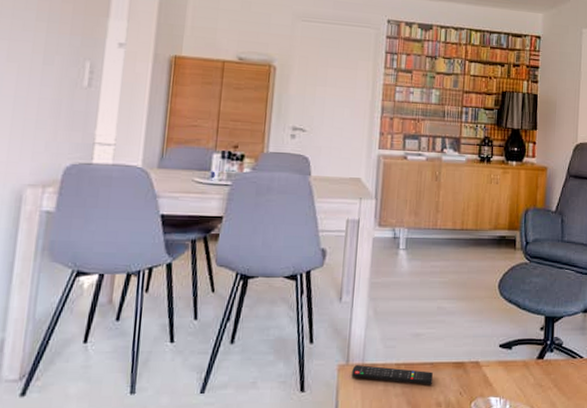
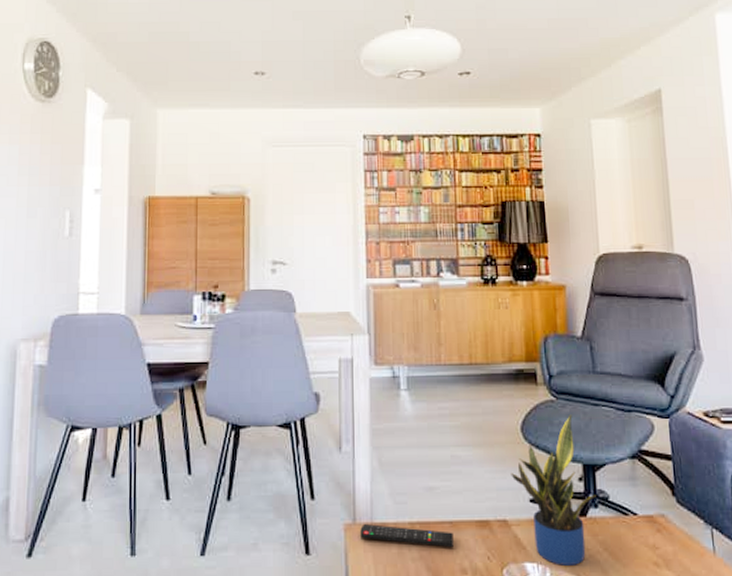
potted plant: none [486,275,553,399] -> present [511,414,597,566]

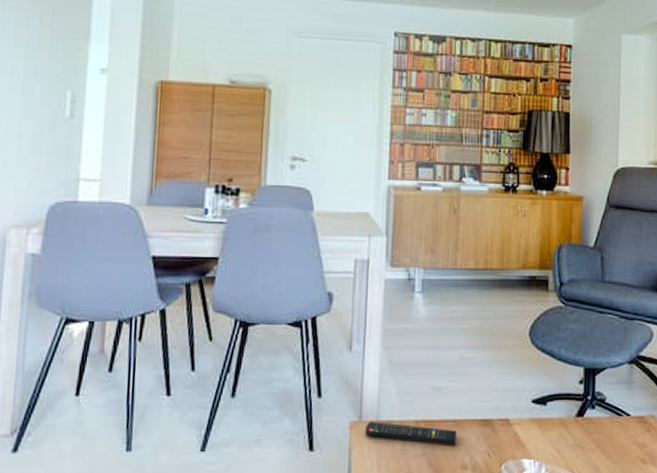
potted plant: present [511,414,597,566] -> none [516,321,594,462]

